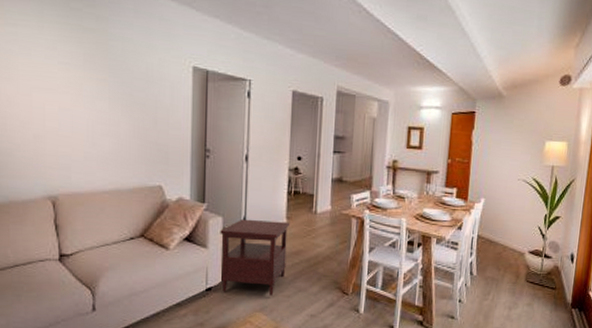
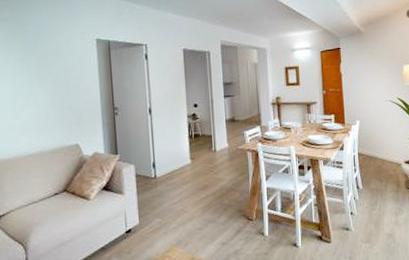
side table: present [220,219,289,296] -> none [133,162,195,232]

